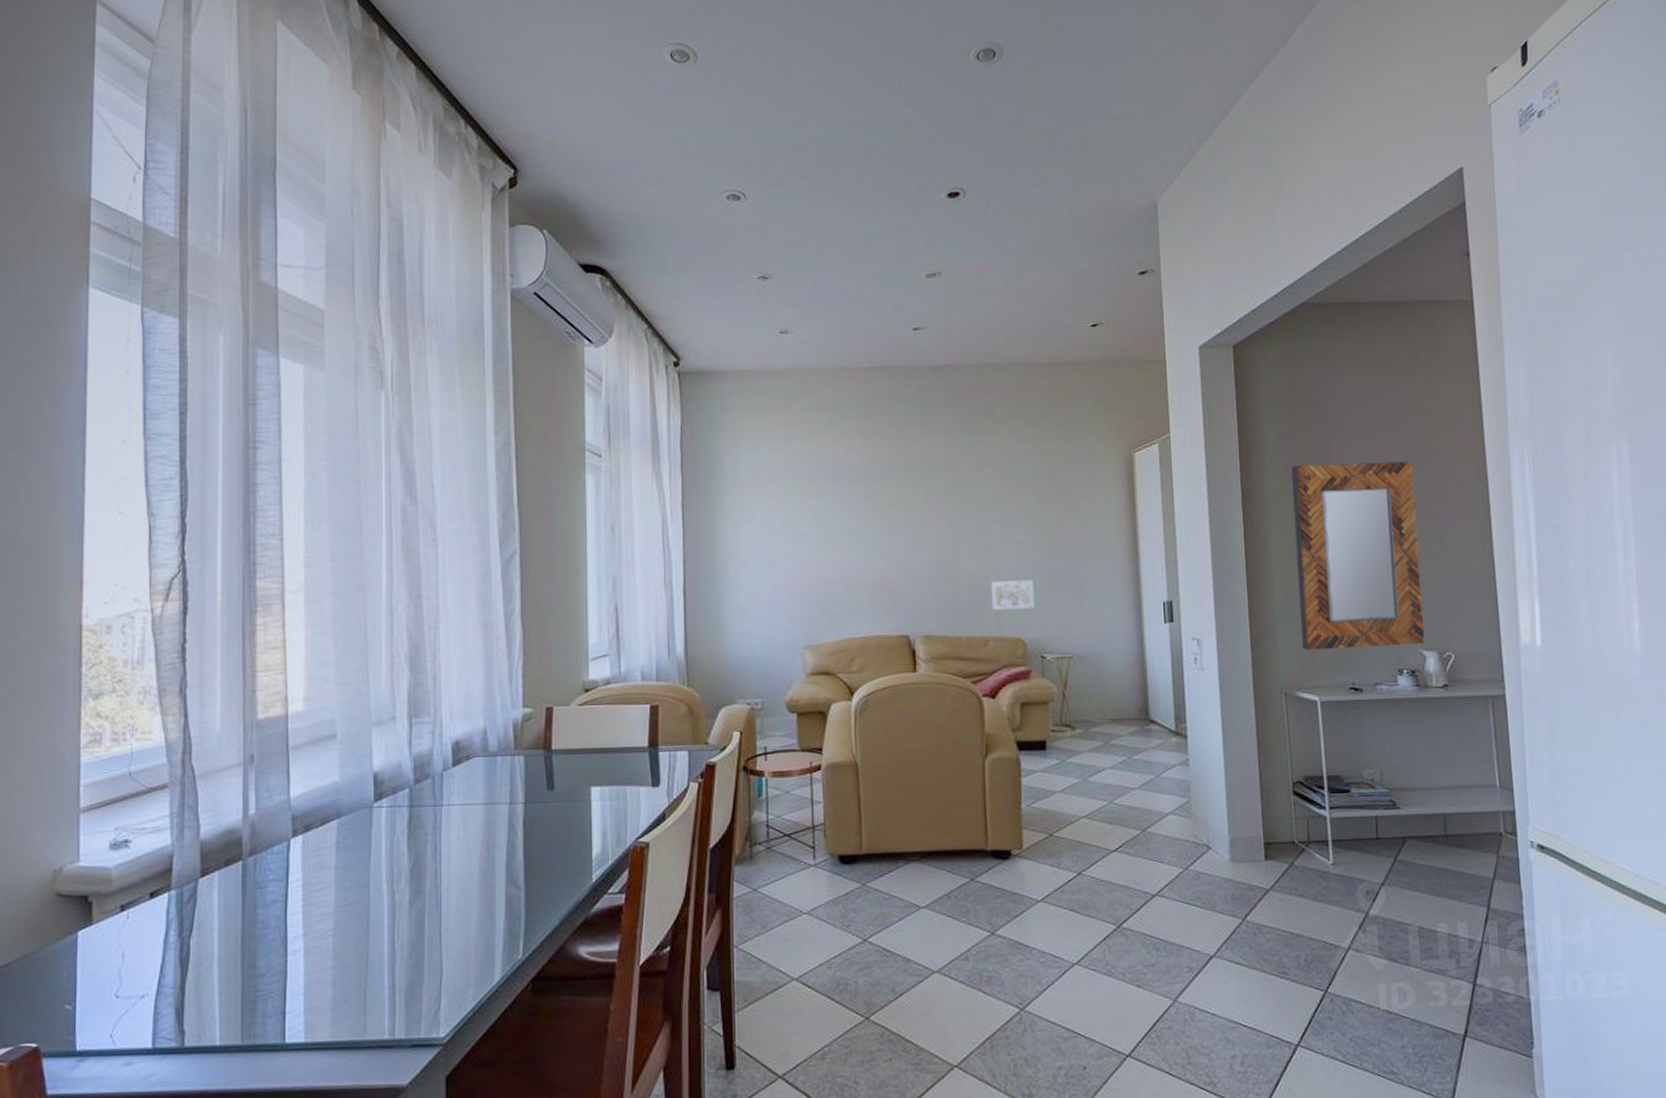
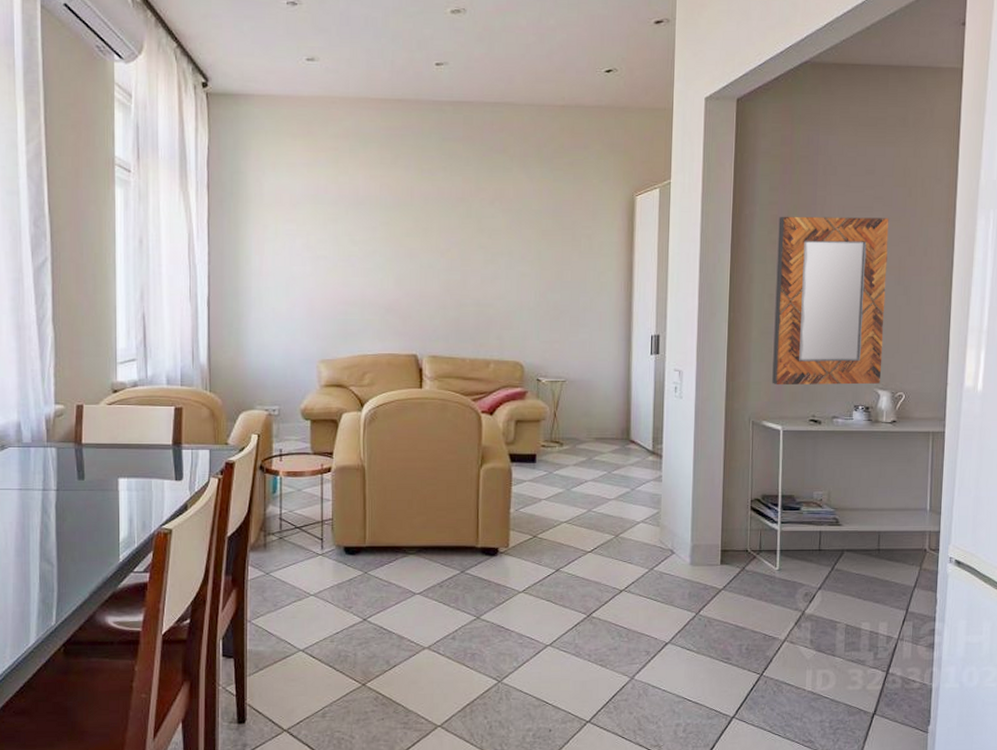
wall art: present [990,580,1035,611] -> none [494,309,535,337]

